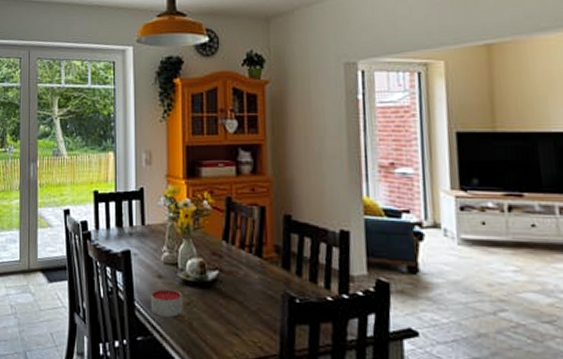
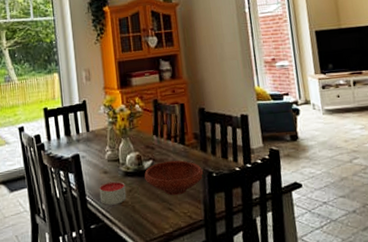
bowl: none [207,274,284,319] -> present [144,160,204,196]

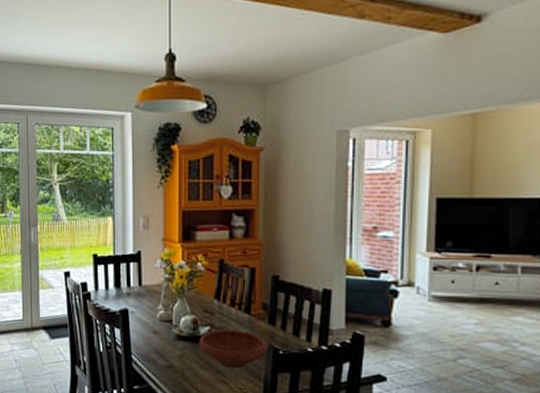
candle: present [99,181,127,205] -> none [146,343,177,368]

